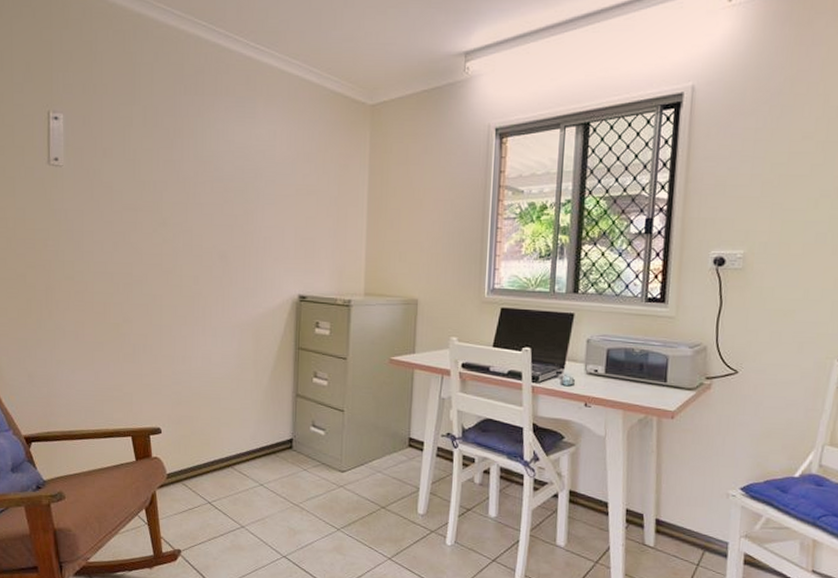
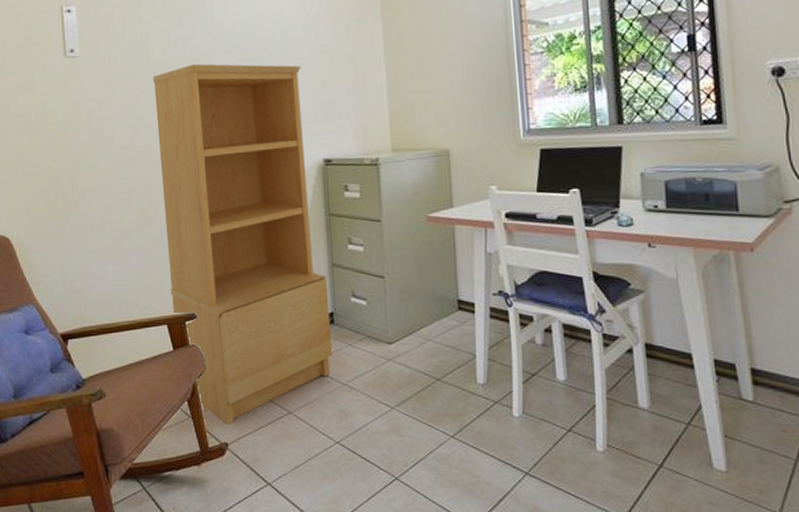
bookcase: none [137,188,290,534] -> present [153,63,333,426]

